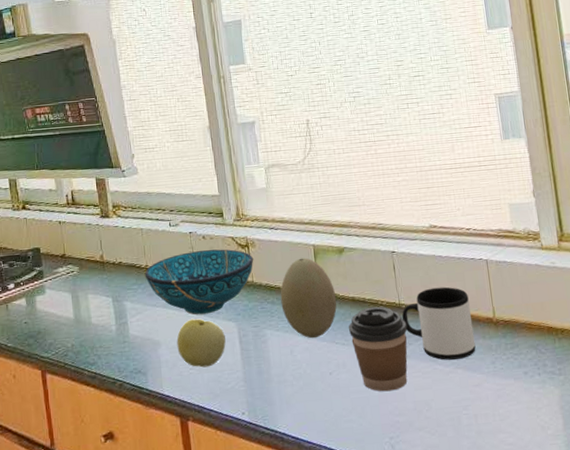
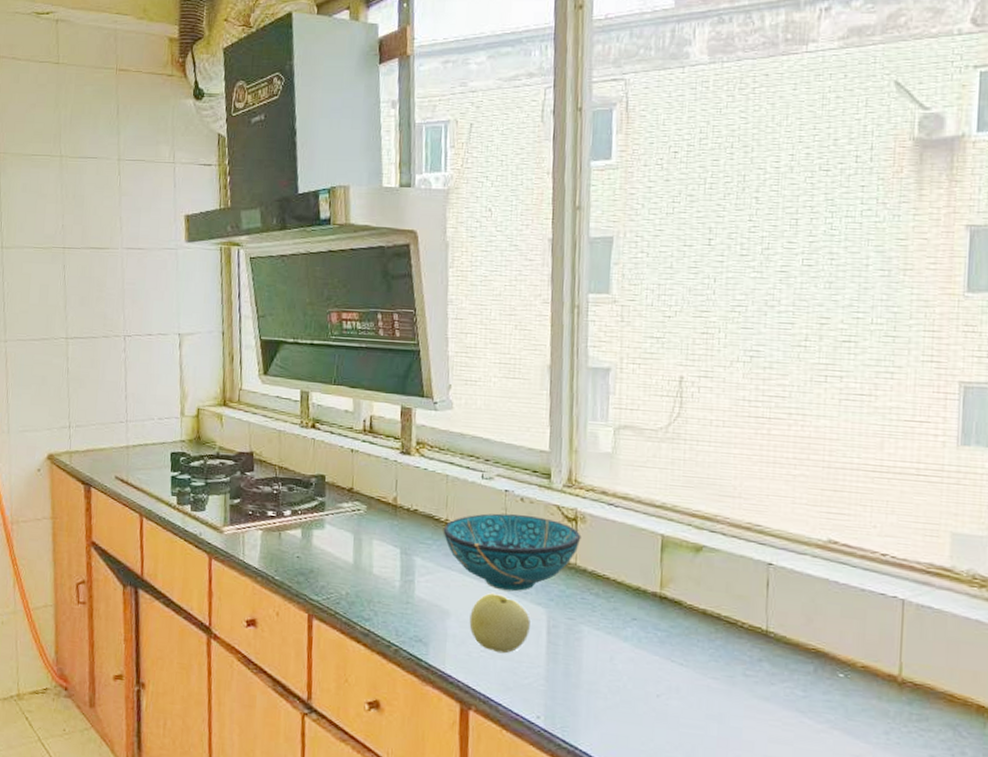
decorative egg: present [280,257,337,339] -> none [607,547,682,649]
coffee cup: present [349,306,408,392] -> none [692,626,773,736]
mug: present [401,286,476,360] -> none [766,619,867,718]

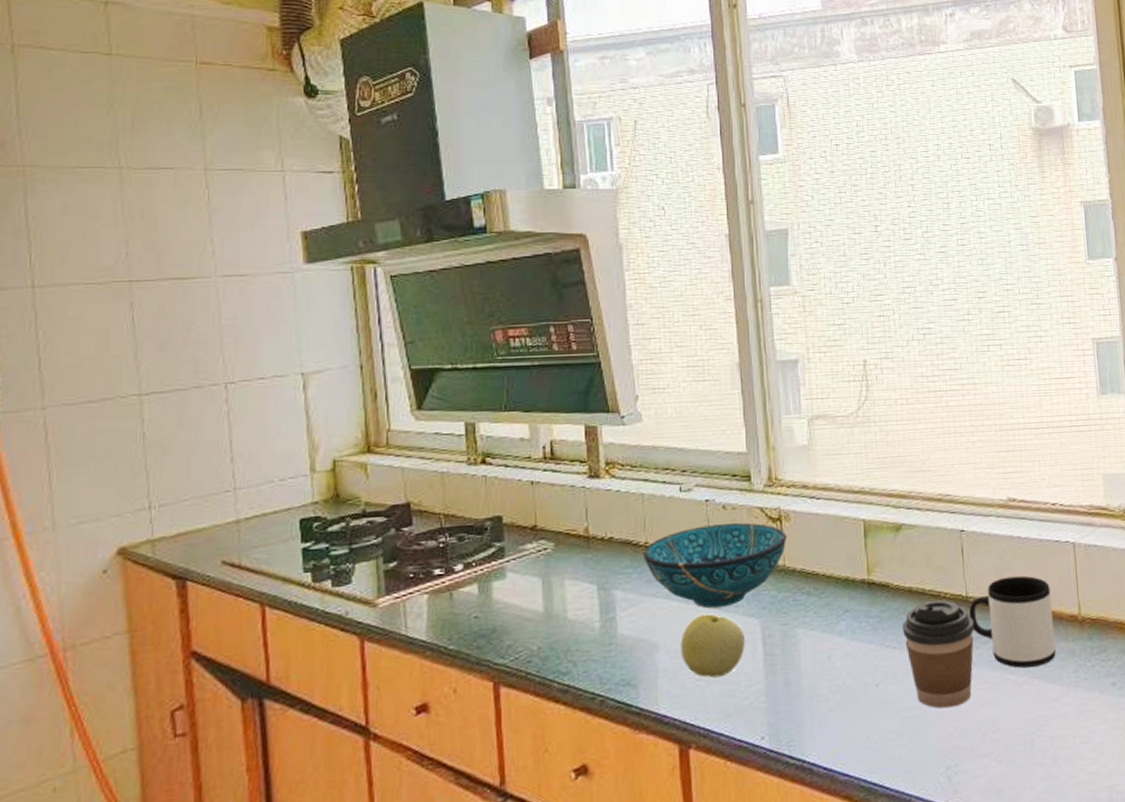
coffee cup: none [692,626,773,736] -> present [903,599,975,709]
mug: none [766,619,867,718] -> present [968,575,1056,668]

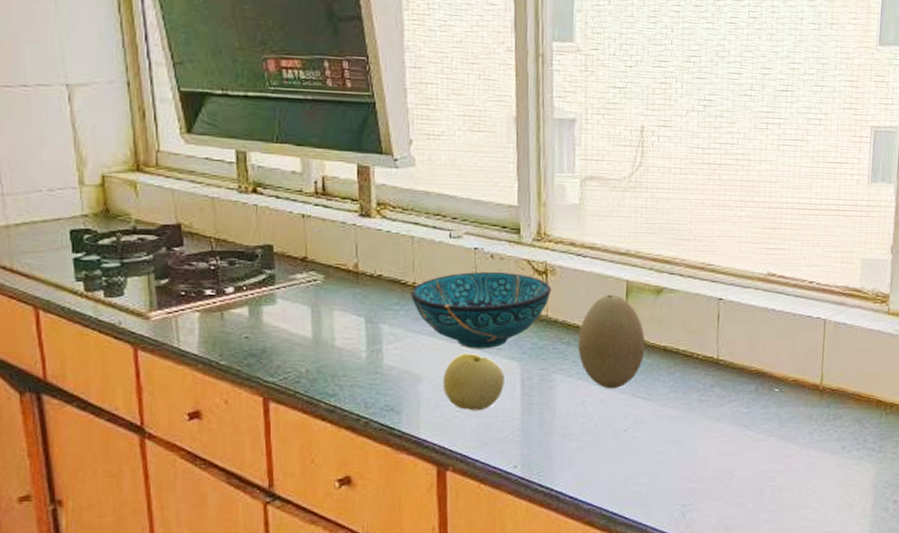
decorative egg: none [818,536,890,641] -> present [578,294,646,389]
coffee cup: present [903,599,975,709] -> none [654,359,722,455]
mug: present [968,575,1056,668] -> none [717,345,797,426]

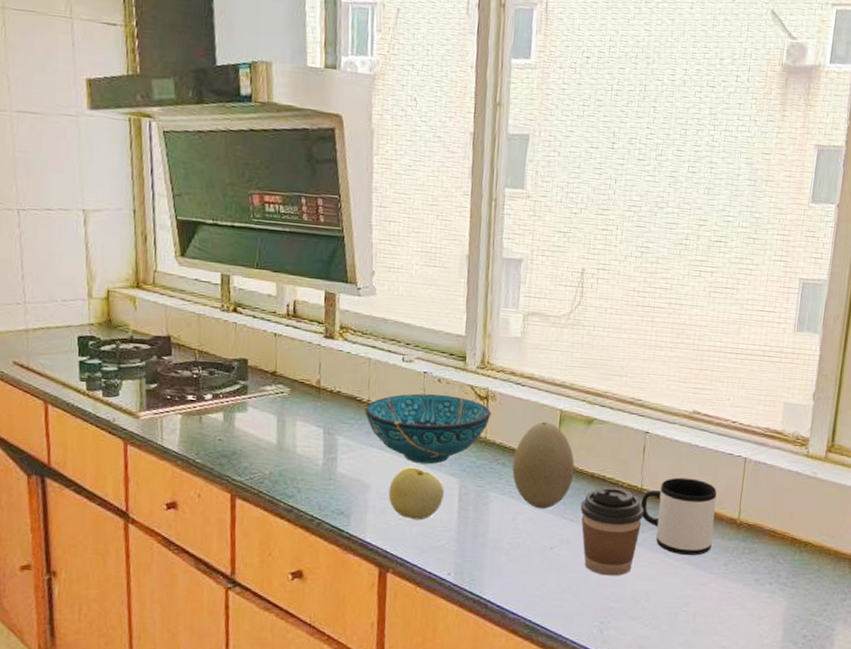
coffee cup: none [654,359,722,455] -> present [580,486,645,576]
mug: none [717,345,797,426] -> present [640,477,717,555]

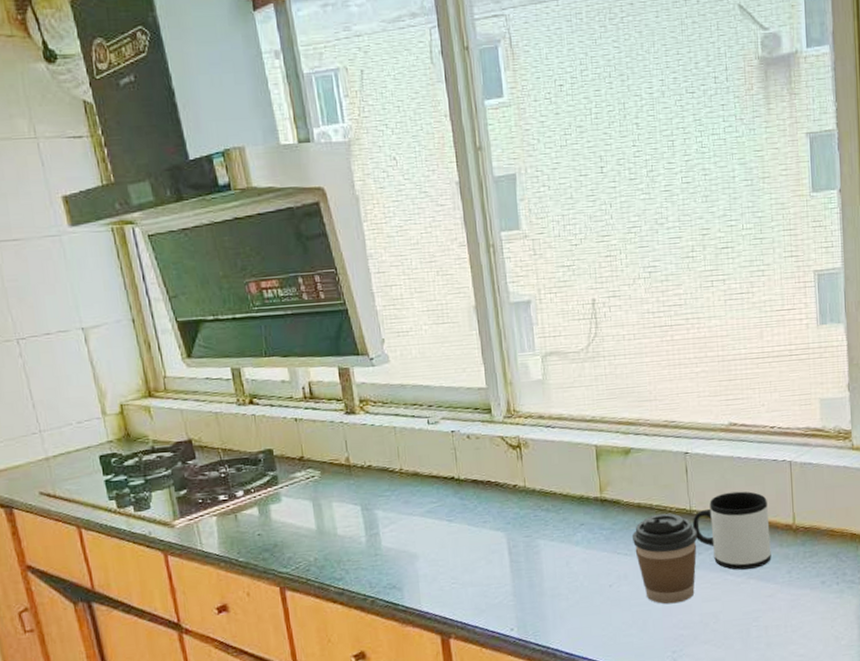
decorative bowl: present [365,393,492,465] -> none [398,450,527,525]
apple: present [388,467,444,521] -> none [437,528,493,582]
decorative egg: present [512,421,575,509] -> none [556,459,621,549]

